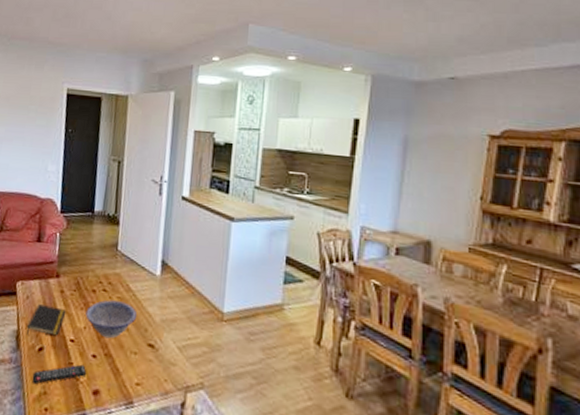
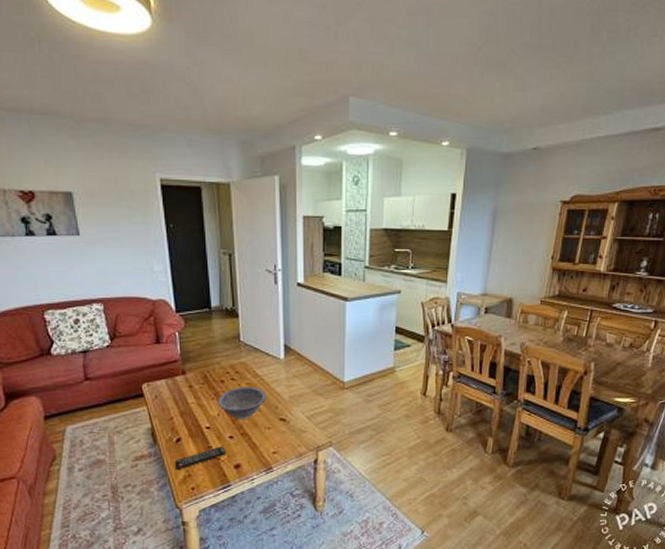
notepad: present [27,304,66,336] -> none [160,401,198,430]

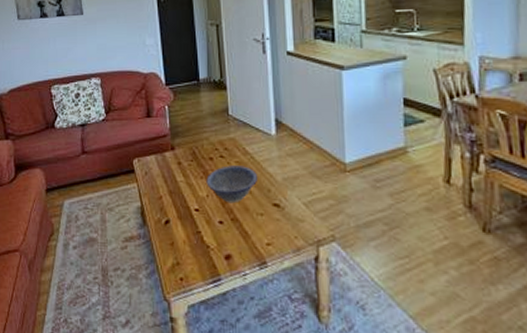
remote control: present [174,446,227,471] -> none [163,232,216,257]

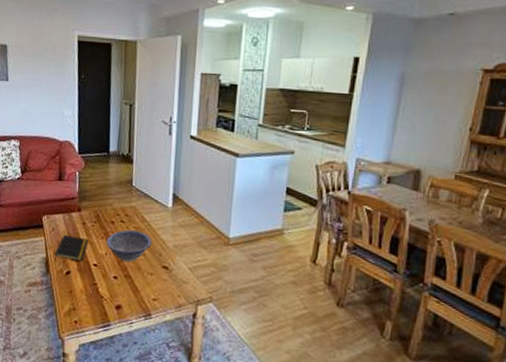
notepad: none [150,179,187,209] -> present [54,235,89,262]

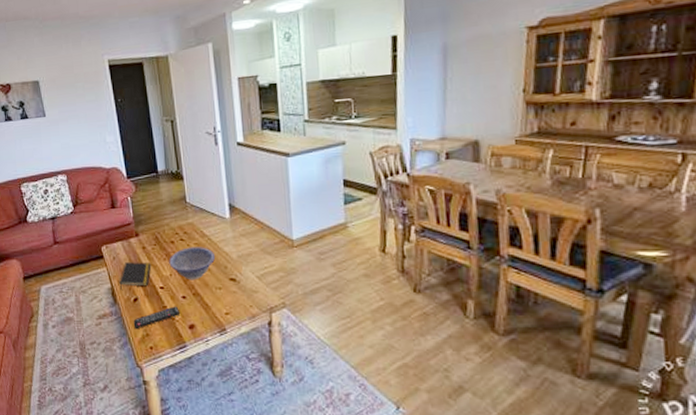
remote control: none [62,284,110,302] -> present [133,306,181,330]

